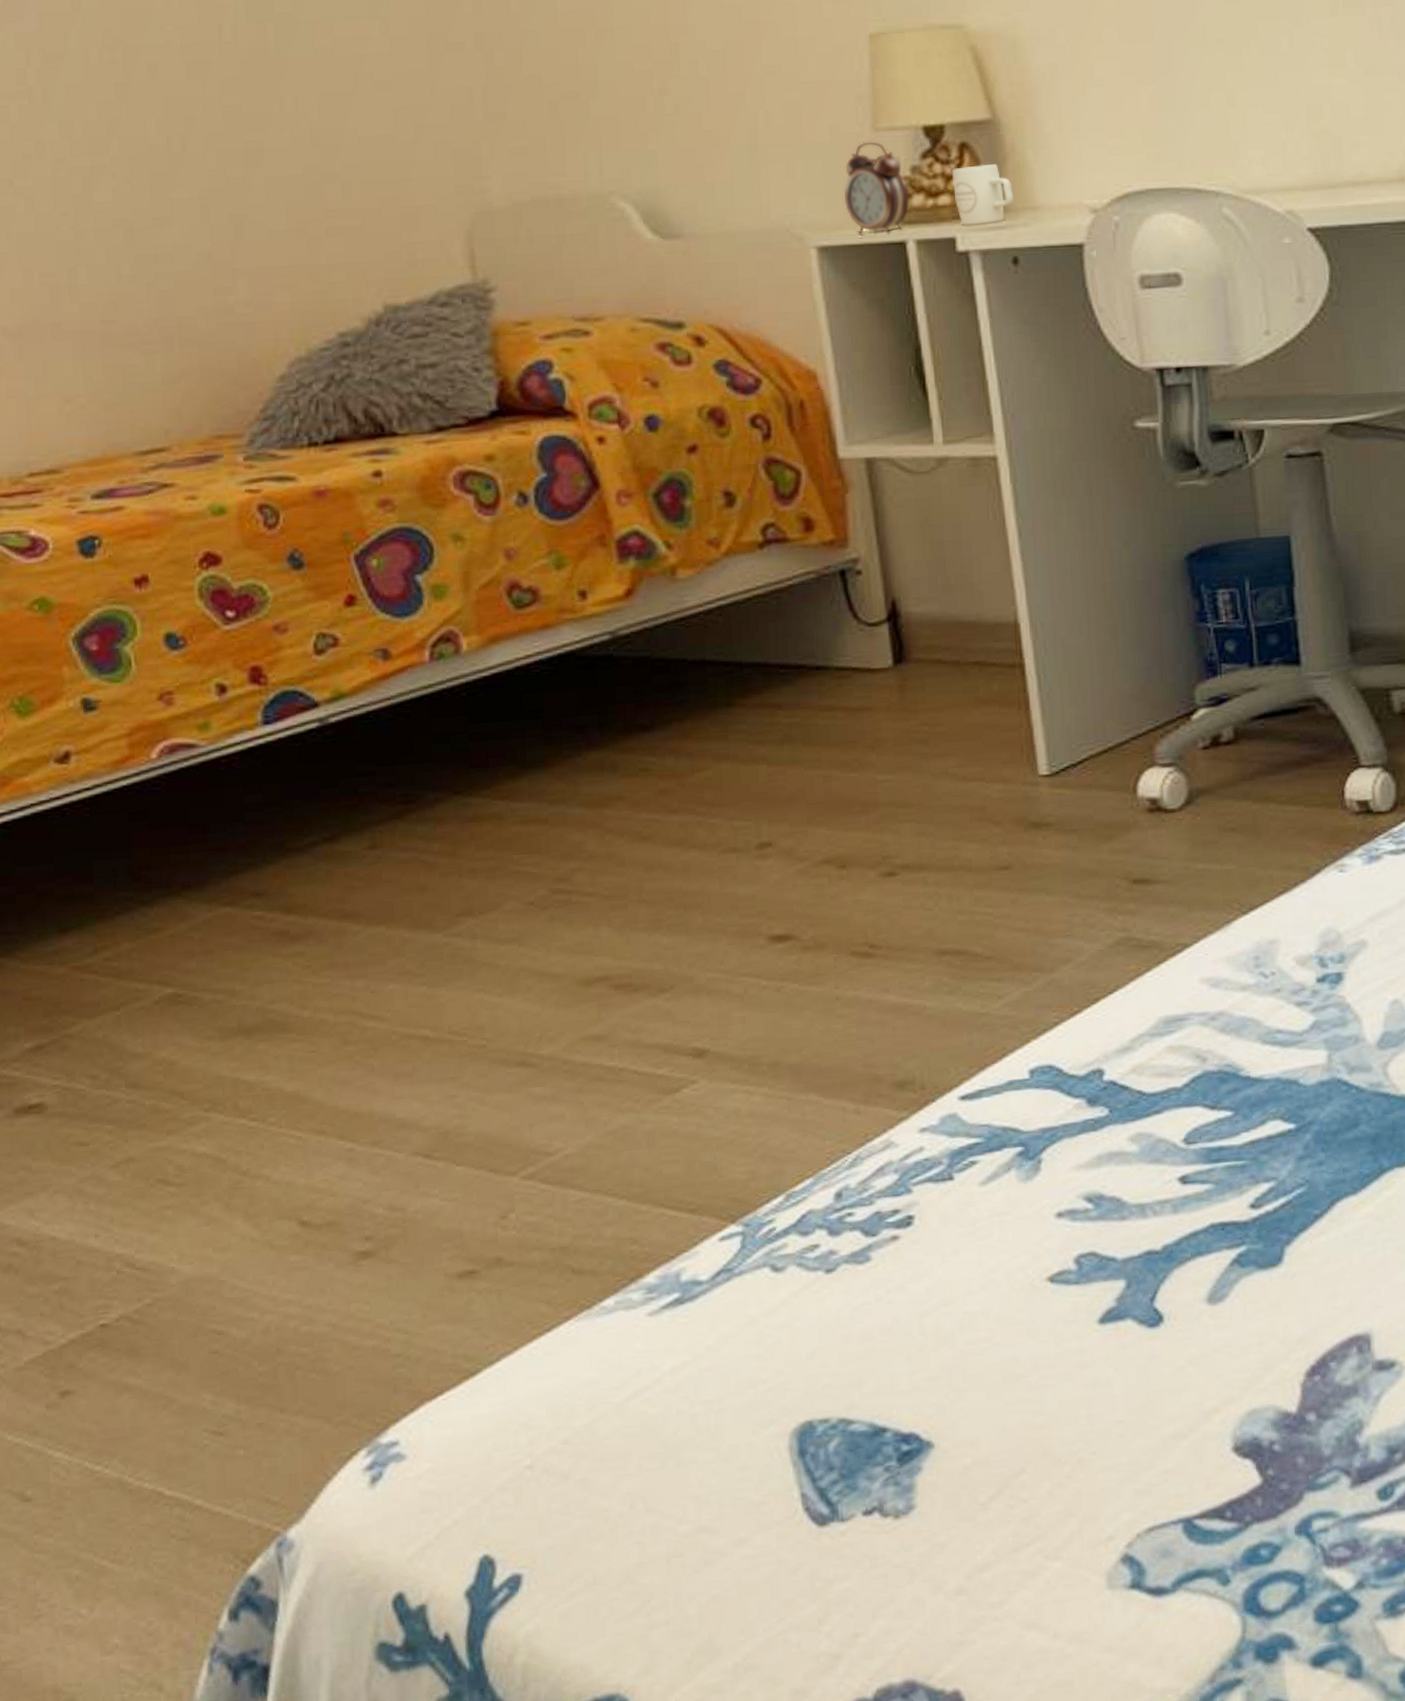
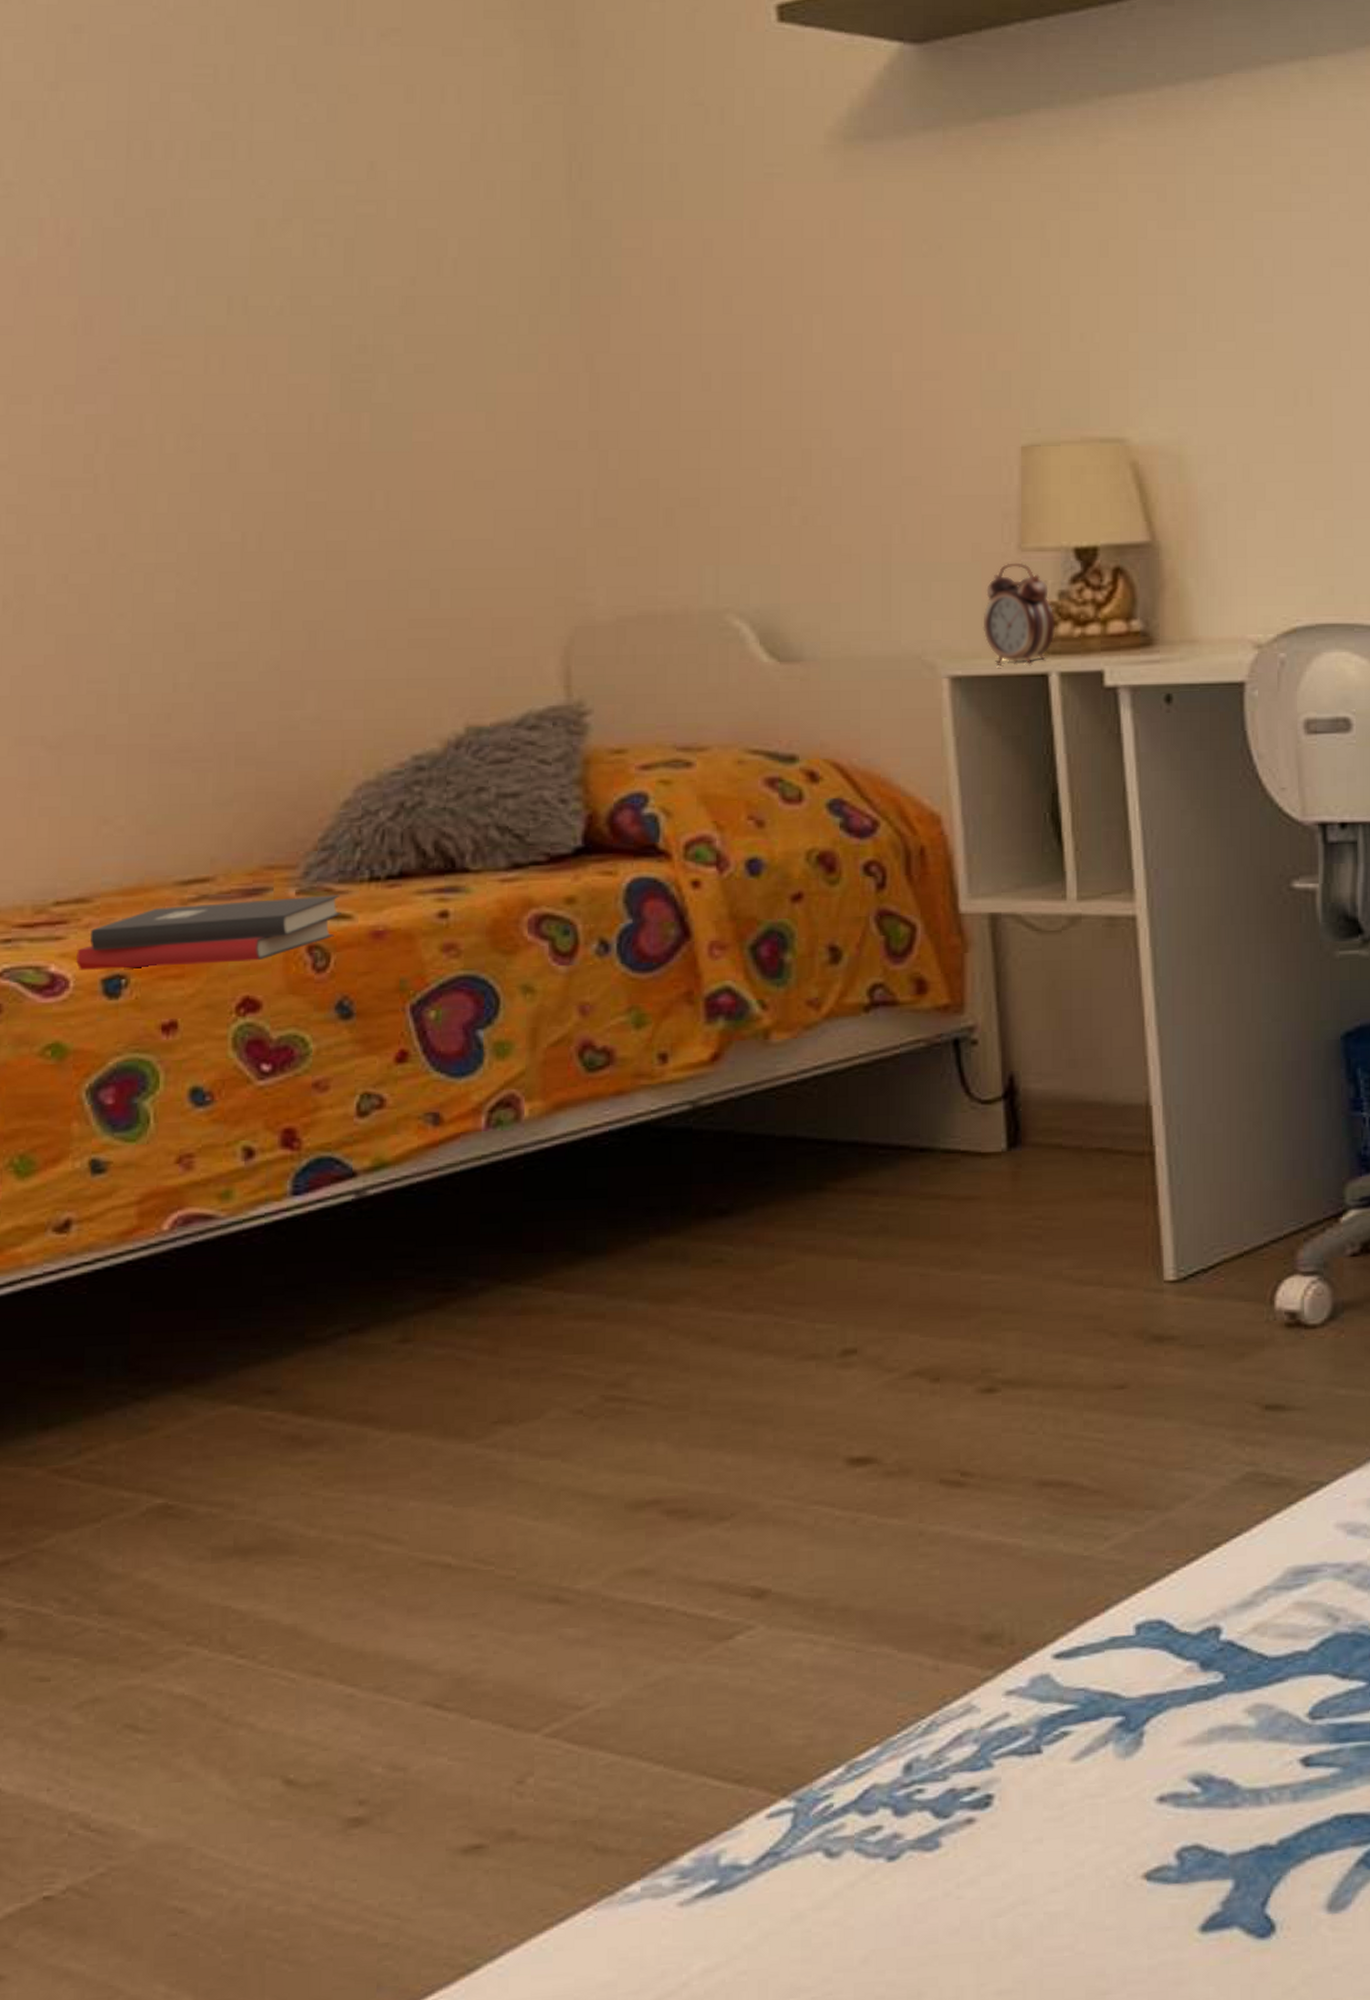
hardback book: none [52,459,286,534] -> present [76,895,341,971]
mug: present [951,163,1013,227] -> none [1103,591,1169,660]

